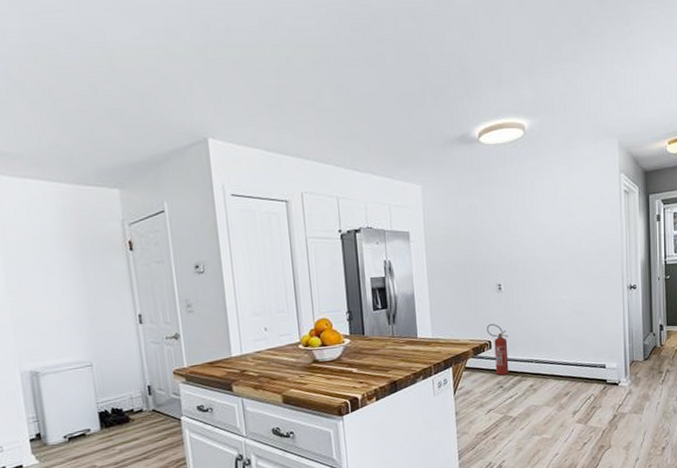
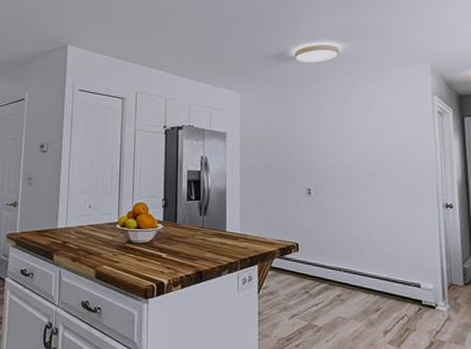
fire extinguisher: present [486,324,509,376] -> none [294,227,316,280]

